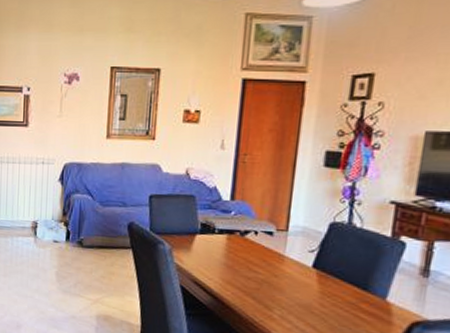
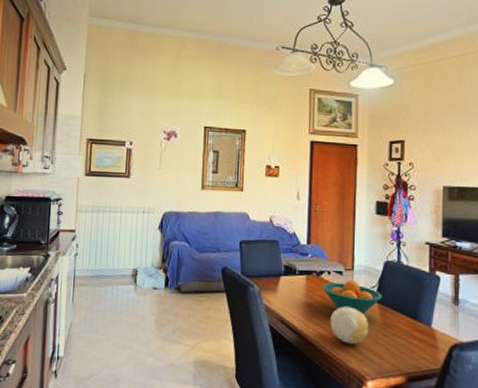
fruit bowl: none [246,241,323,283] -> present [322,279,382,316]
decorative ball: none [253,271,303,313] -> present [330,307,369,345]

